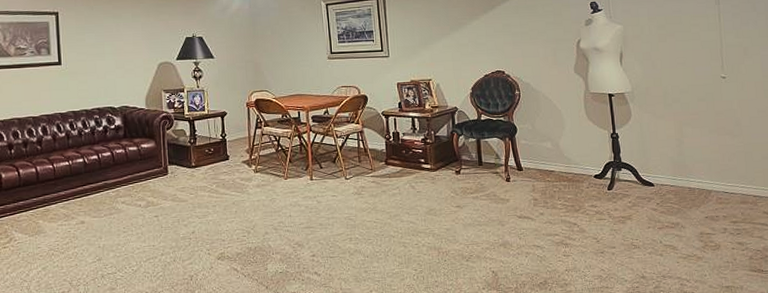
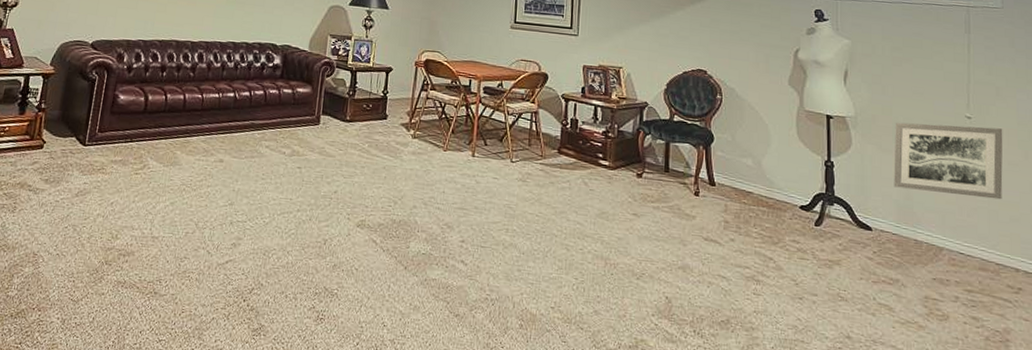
wall art: none [665,83,755,147] -> present [894,122,1003,200]

